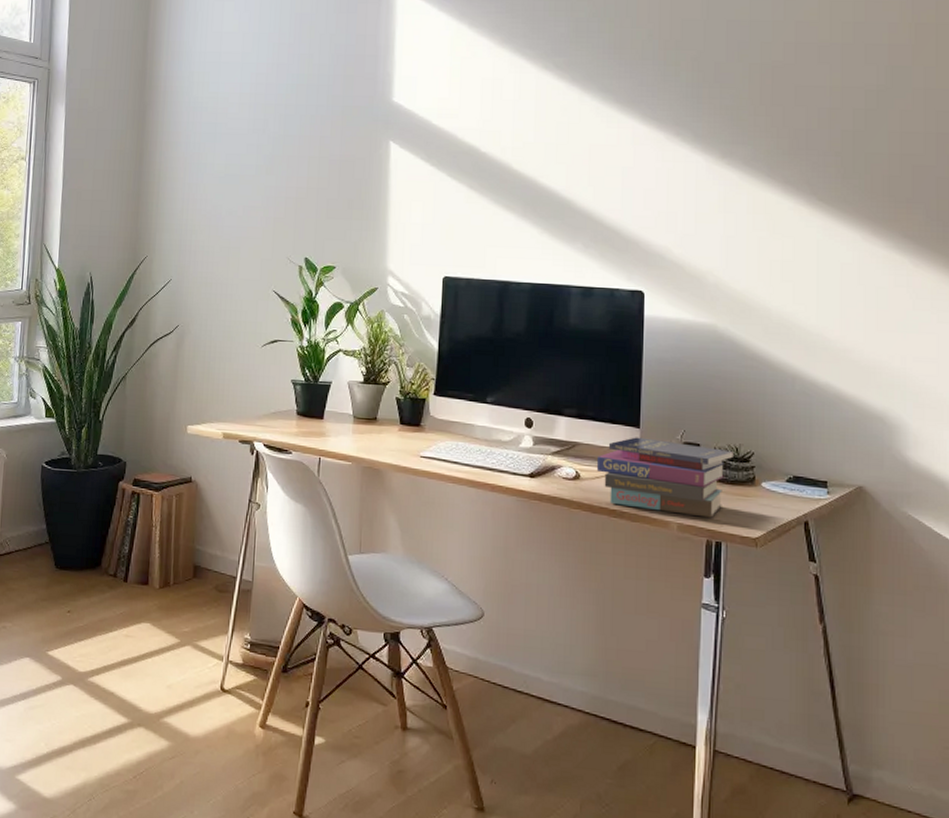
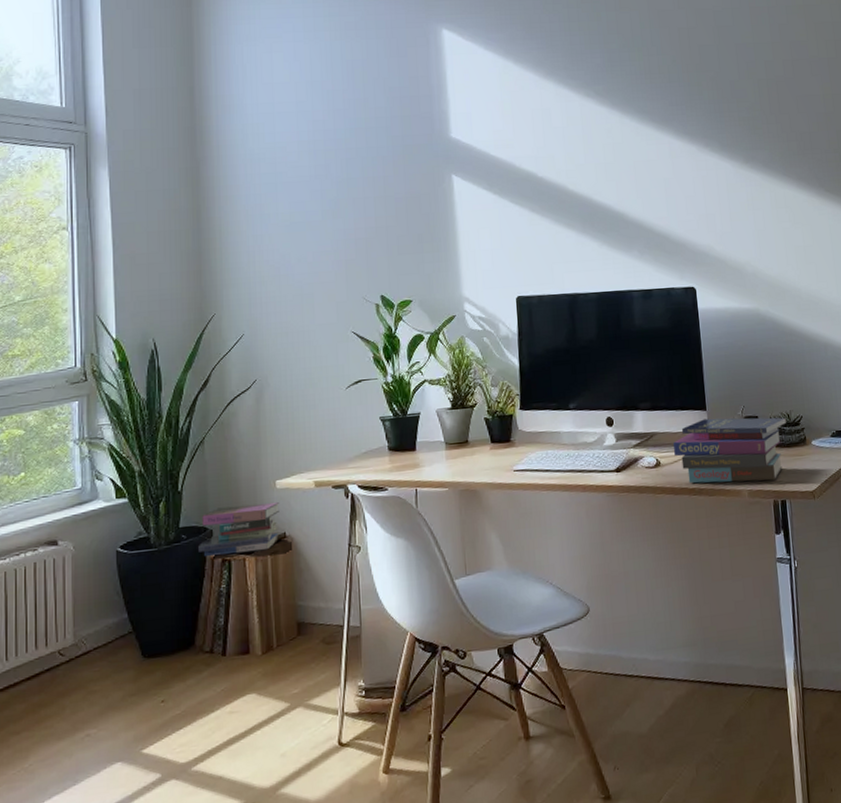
books: none [112,442,188,491] -> present [198,501,280,557]

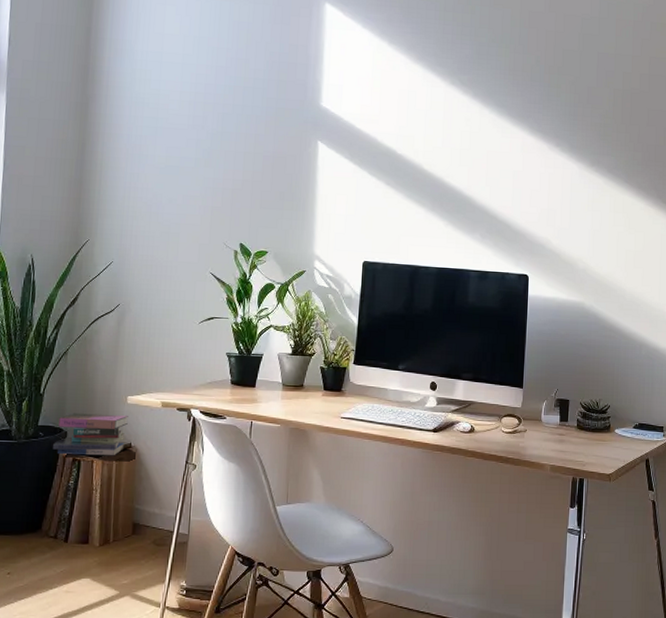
books: present [673,417,786,484] -> none [488,395,594,459]

